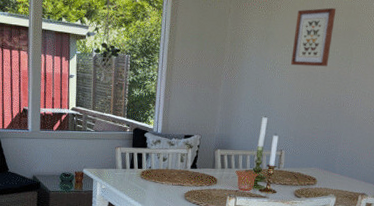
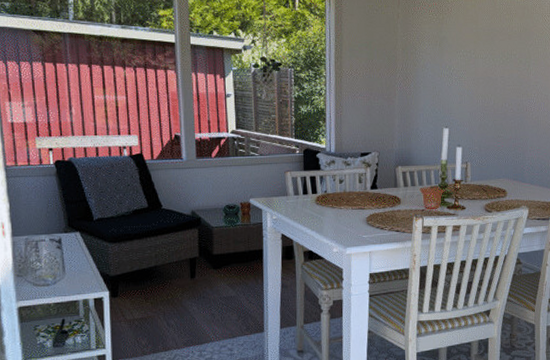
wall art: present [291,7,337,67] -> none [468,8,510,71]

